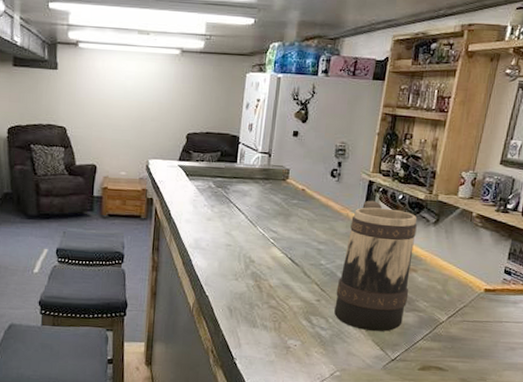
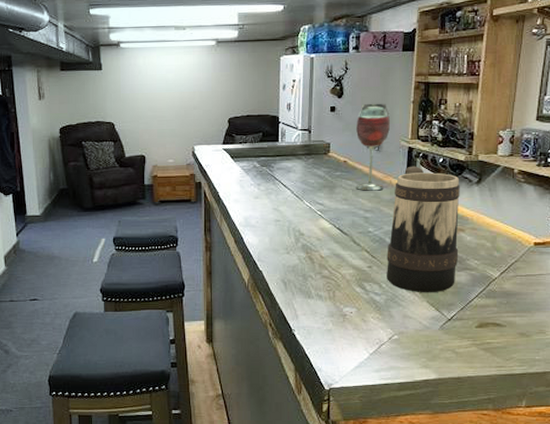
wineglass: none [311,131,353,223] -> present [355,103,390,191]

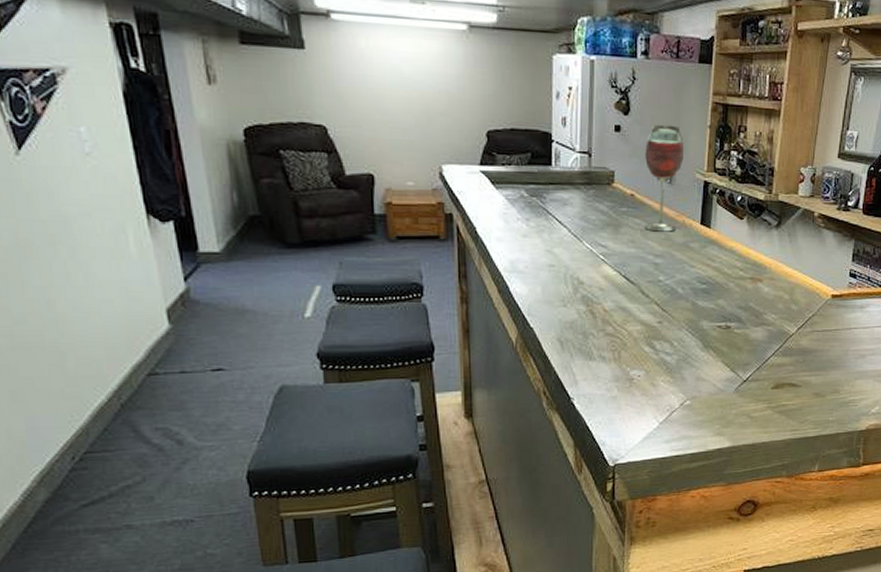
beer mug: present [387,166,460,292] -> none [679,203,759,351]

